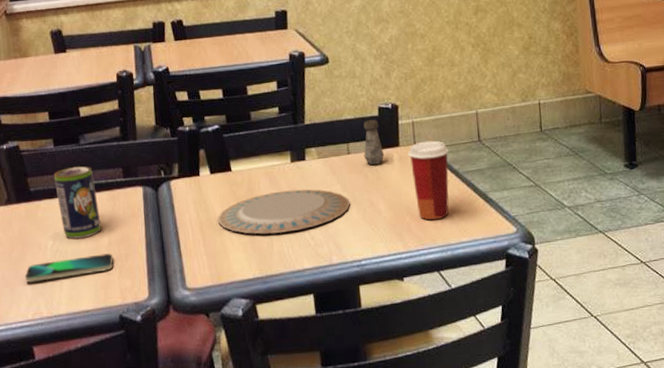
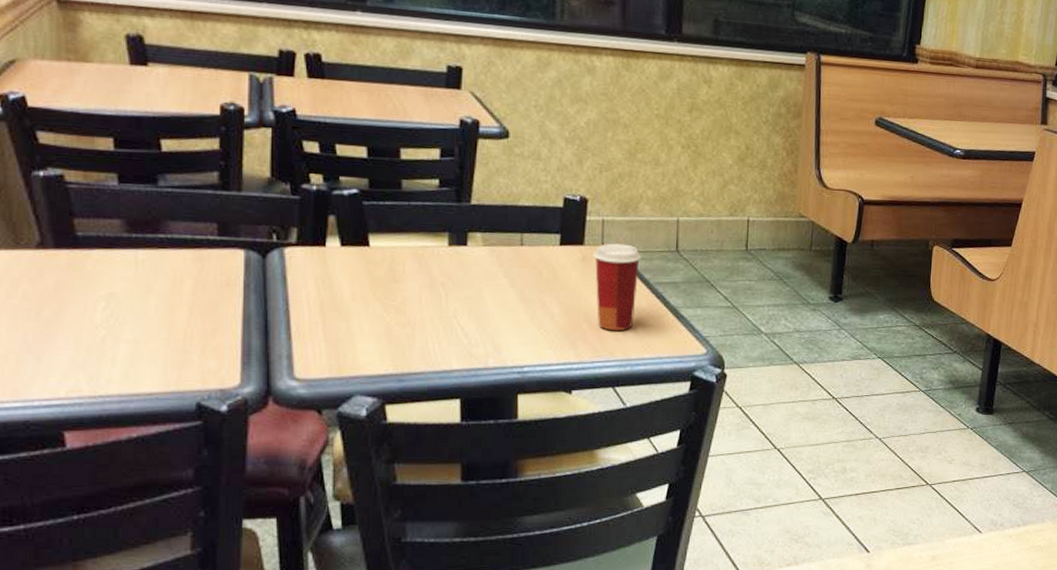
smartphone: present [24,253,114,283] -> none [58,326,195,352]
beverage can: present [54,166,101,239] -> none [116,212,180,304]
plate: present [218,189,350,235] -> none [345,277,517,327]
salt shaker: present [363,120,385,166] -> none [540,210,565,263]

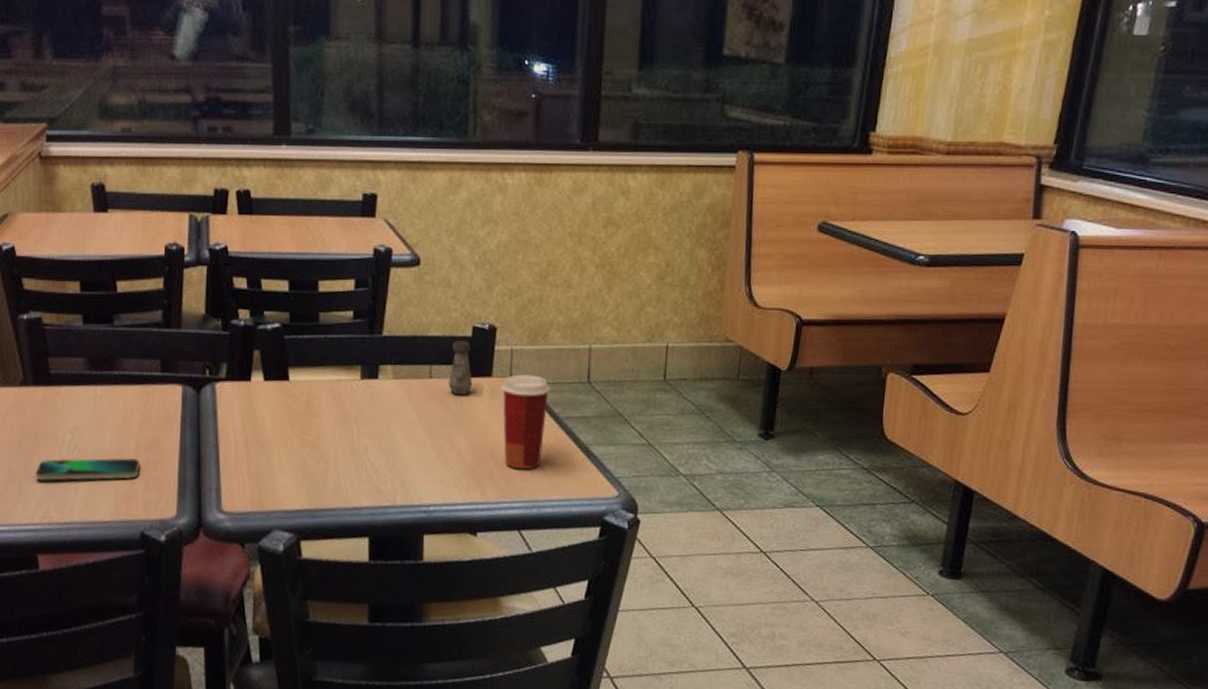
smartphone: none [58,326,195,352] -> present [34,458,141,481]
salt shaker: none [540,210,565,263] -> present [448,340,473,396]

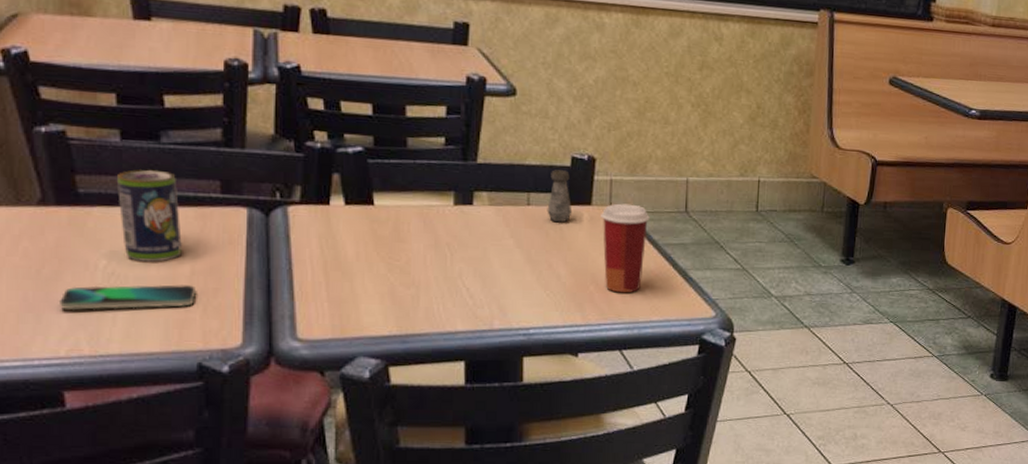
beverage can: none [80,350,129,437] -> present [118,169,182,262]

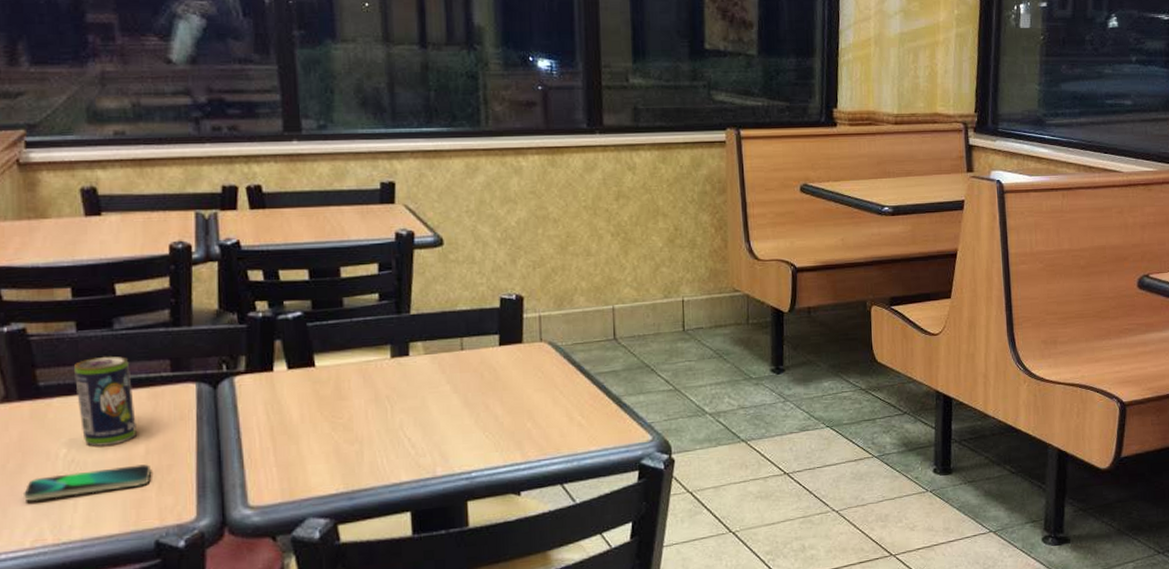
salt shaker: present [547,170,573,223] -> none [480,312,505,364]
paper cup: present [601,203,650,293] -> none [532,337,580,427]

